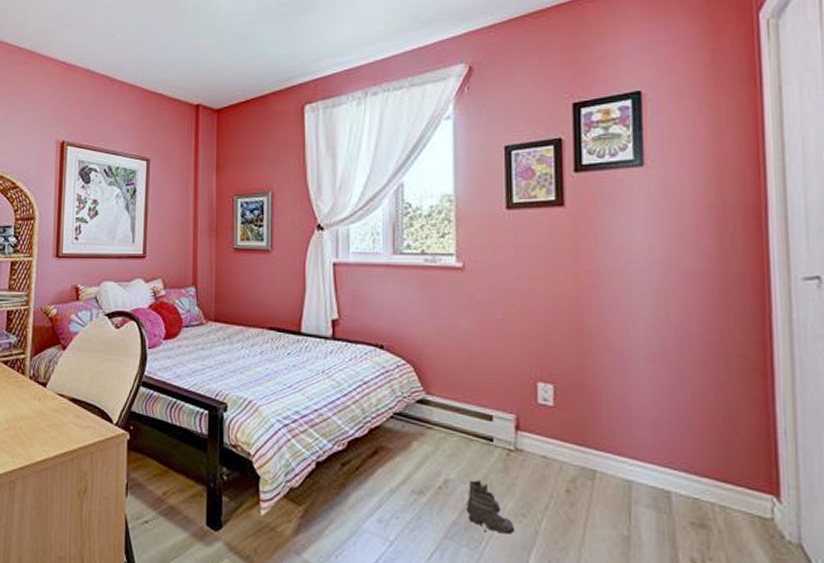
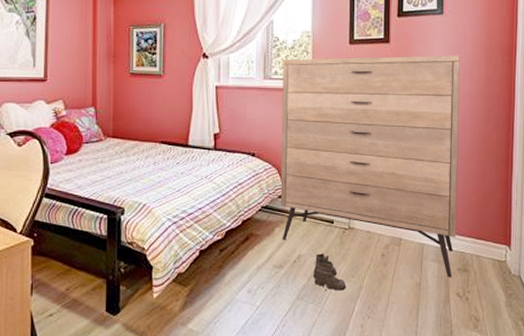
dresser: none [417,220,684,535] -> present [280,55,461,278]

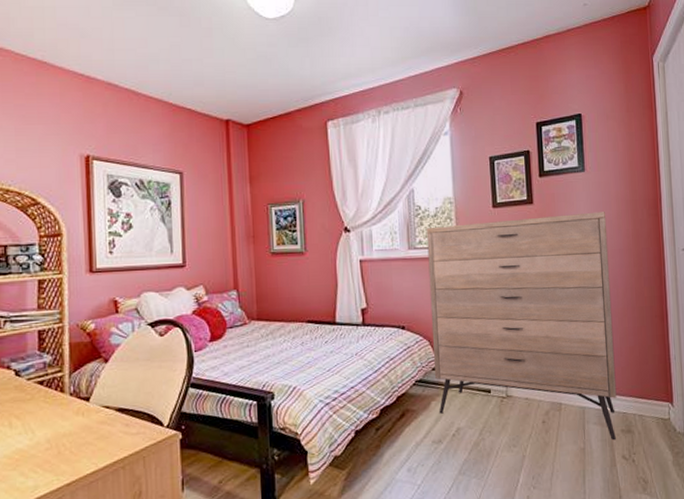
boots: present [313,253,346,291] -> none [474,424,508,464]

